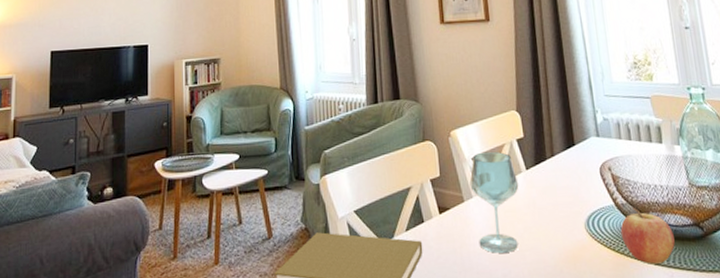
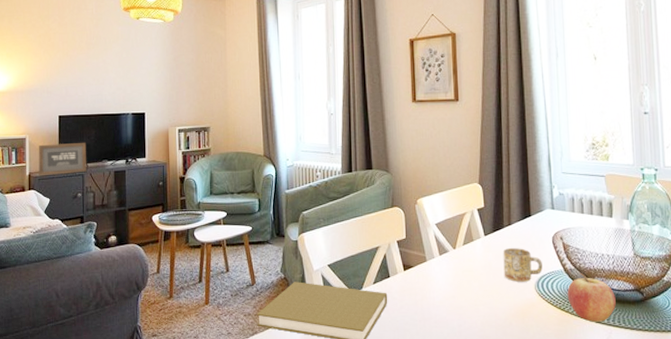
picture frame: none [25,80,82,121] -> present [38,142,87,176]
wine glass: present [469,151,519,253] -> none [432,218,477,306]
mug: none [547,181,592,222] -> present [503,247,543,282]

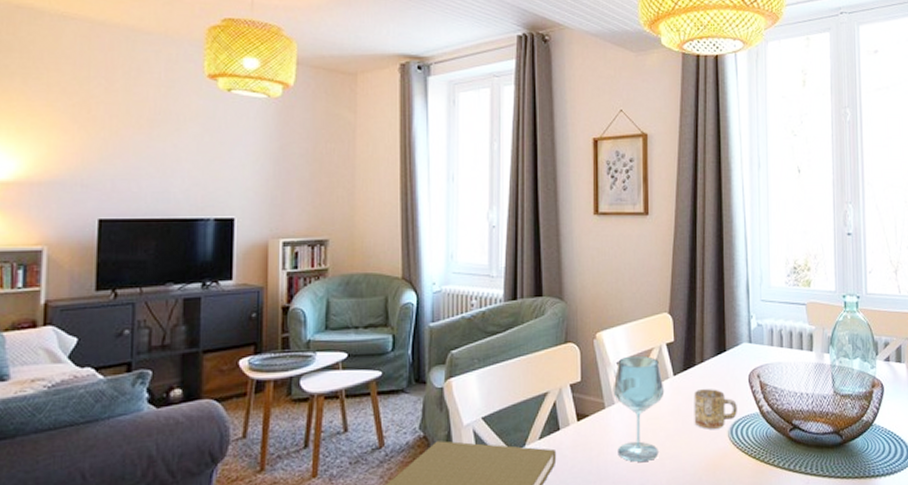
picture frame: present [38,142,87,176] -> none [61,257,142,306]
wine glass: none [432,218,477,306] -> present [613,355,665,462]
fruit: present [567,272,616,322] -> none [763,415,814,472]

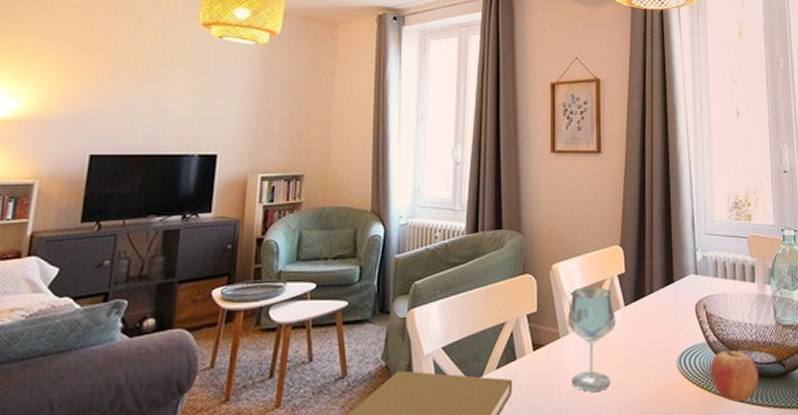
mug: present [694,388,737,429] -> none [644,318,685,359]
fruit: none [763,415,814,472] -> present [710,344,759,401]

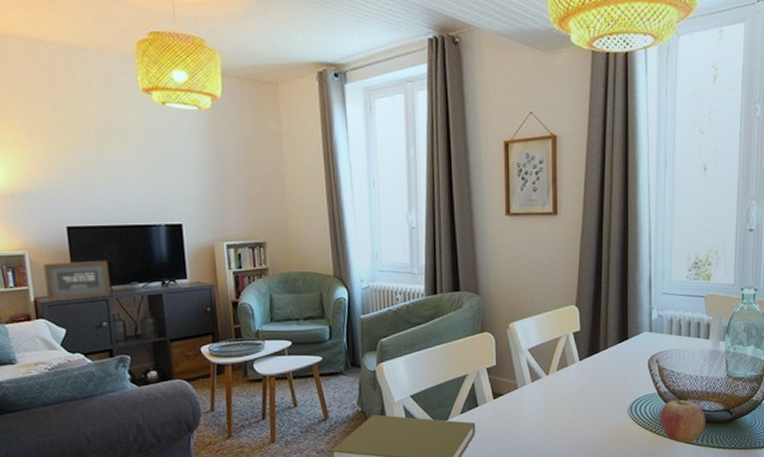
picture frame: none [46,191,127,237] -> present [42,260,112,302]
wine glass: present [567,286,616,392] -> none [524,343,571,433]

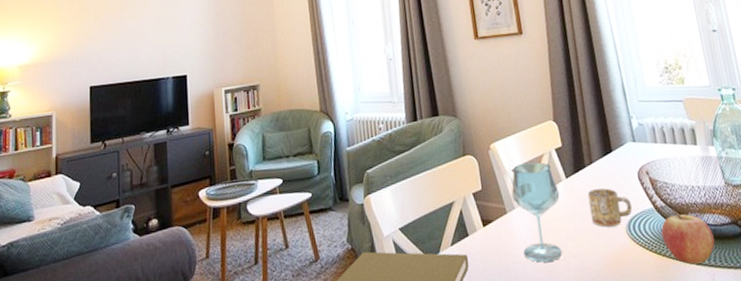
picture frame: present [42,260,112,302] -> none [66,113,123,158]
wine glass: none [524,343,571,433] -> present [511,162,562,263]
mug: none [597,371,637,407] -> present [587,188,632,227]

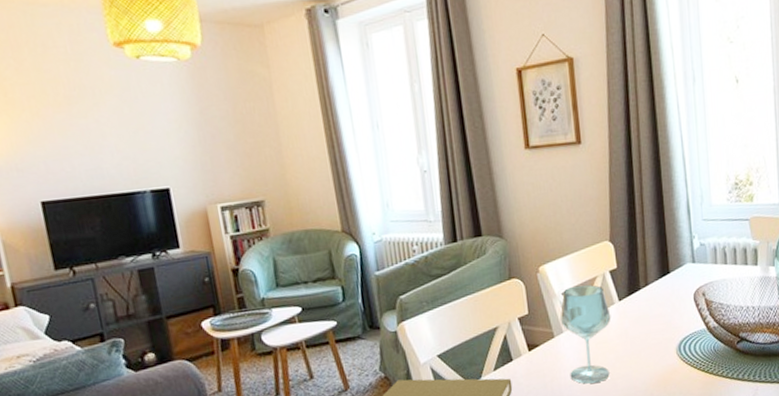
mug: present [587,188,632,227] -> none [640,310,684,349]
fruit: present [661,209,715,265] -> none [711,329,762,381]

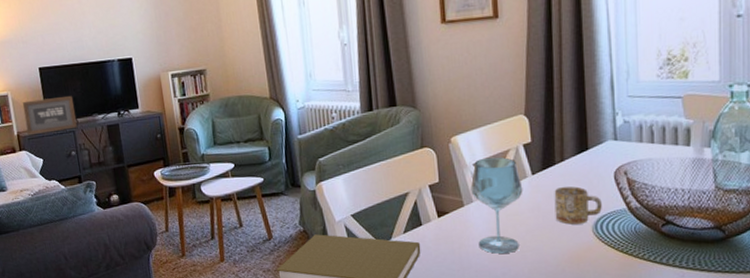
picture frame: none [17,234,98,287] -> present [22,95,78,136]
mug: none [640,310,684,349] -> present [554,186,602,225]

